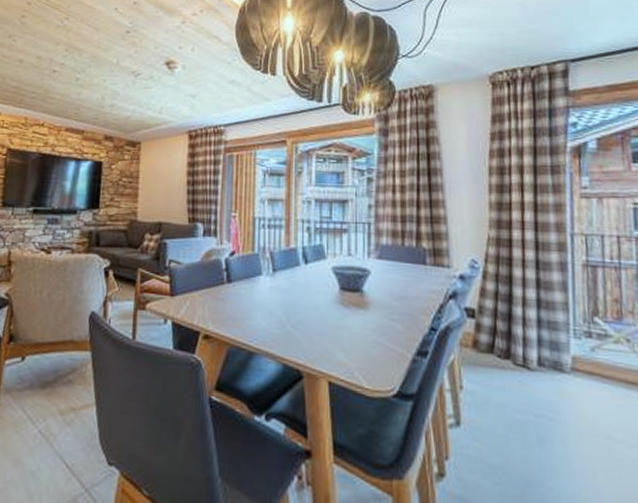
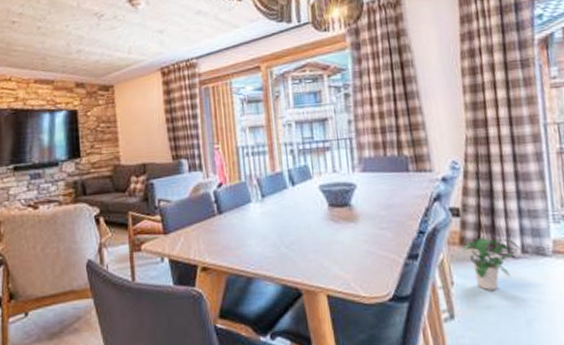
potted plant: none [471,343,536,401] -> present [459,237,520,290]

